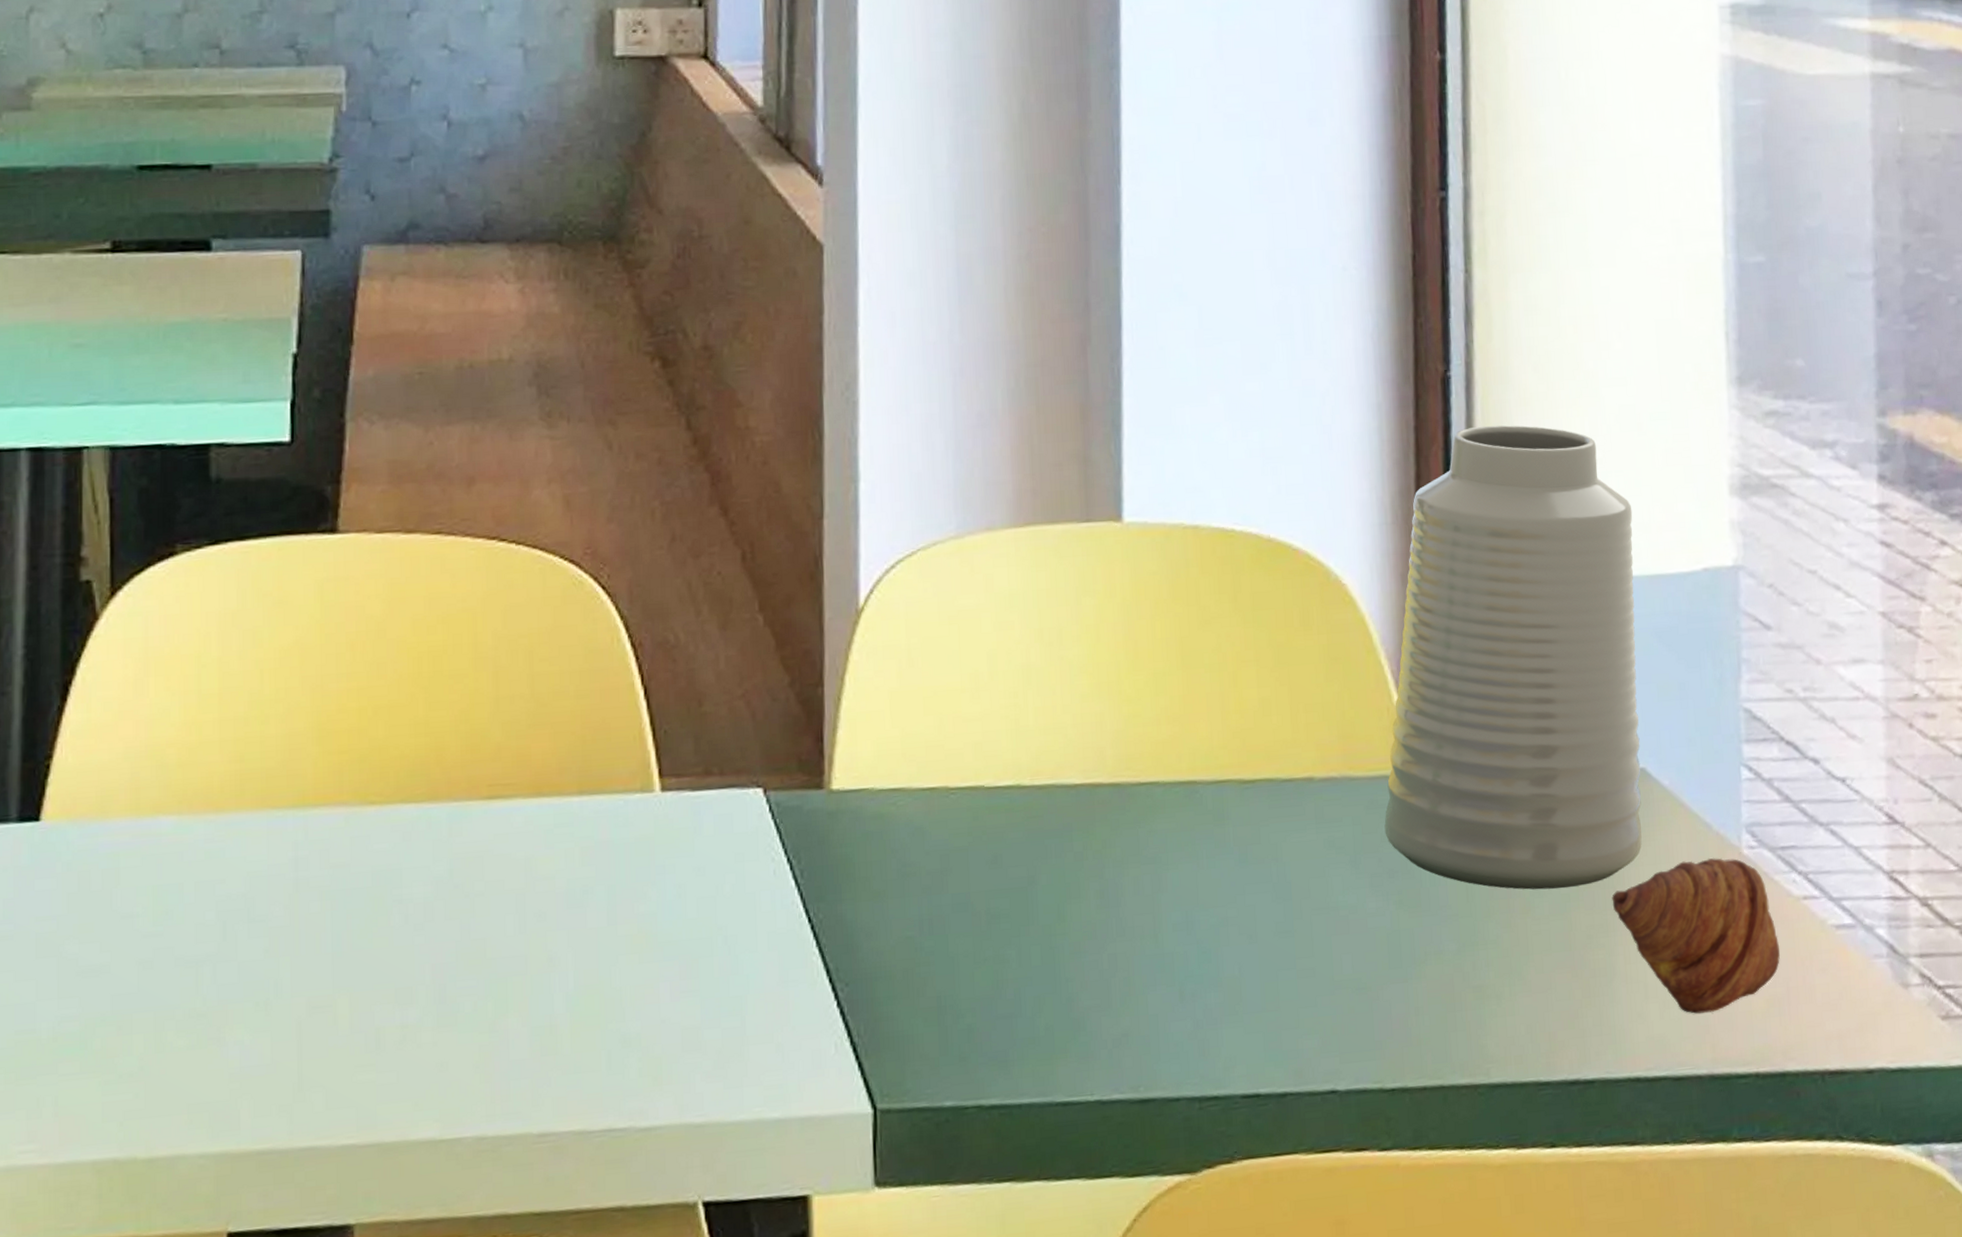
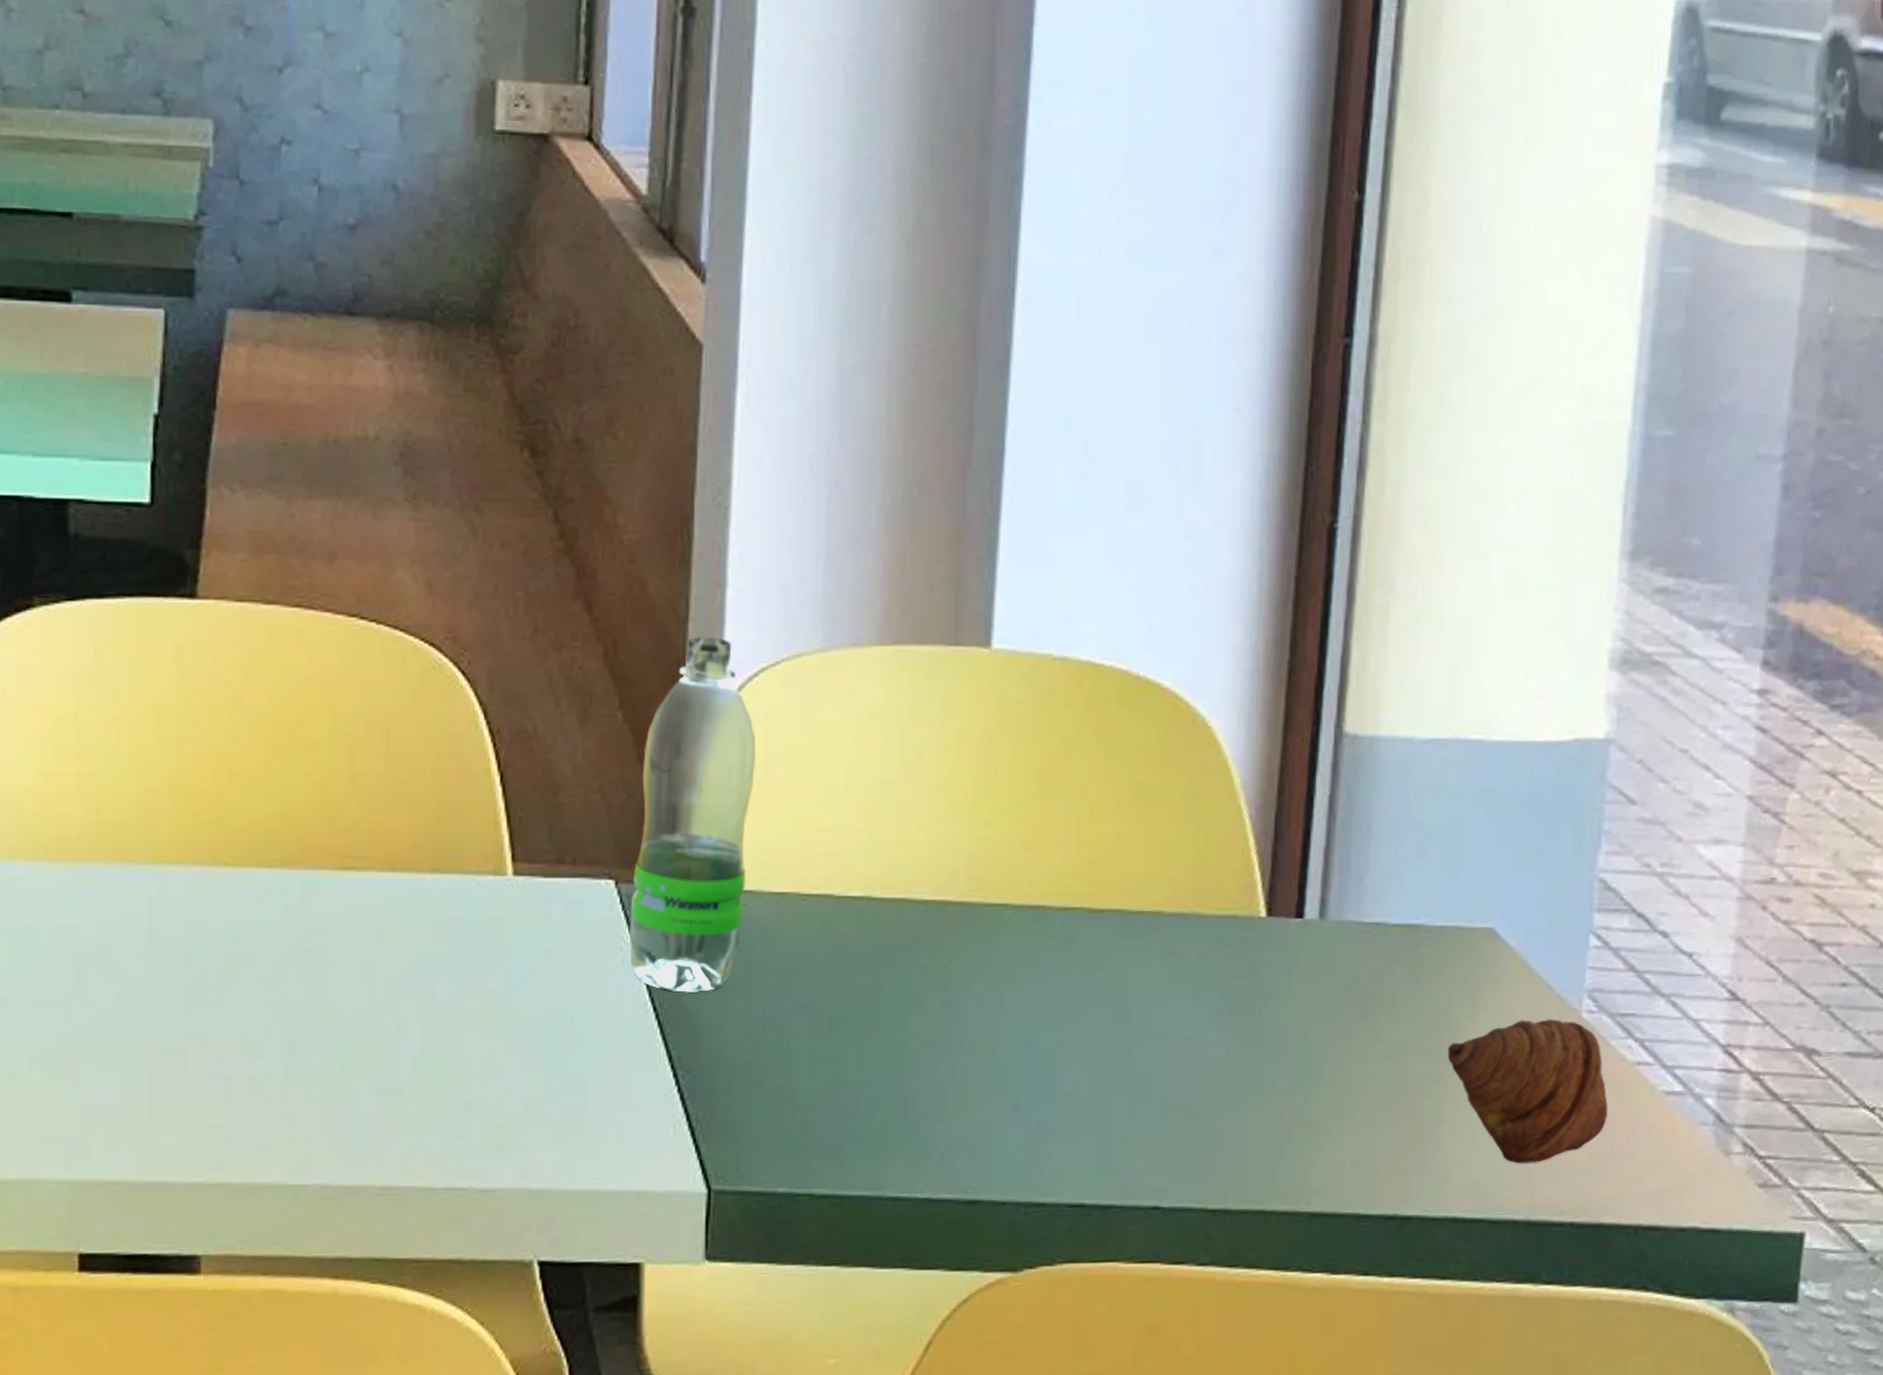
bottle: none [780,532,898,901] -> present [630,636,756,994]
vase: present [1384,425,1642,890] -> none [1229,580,1509,1036]

